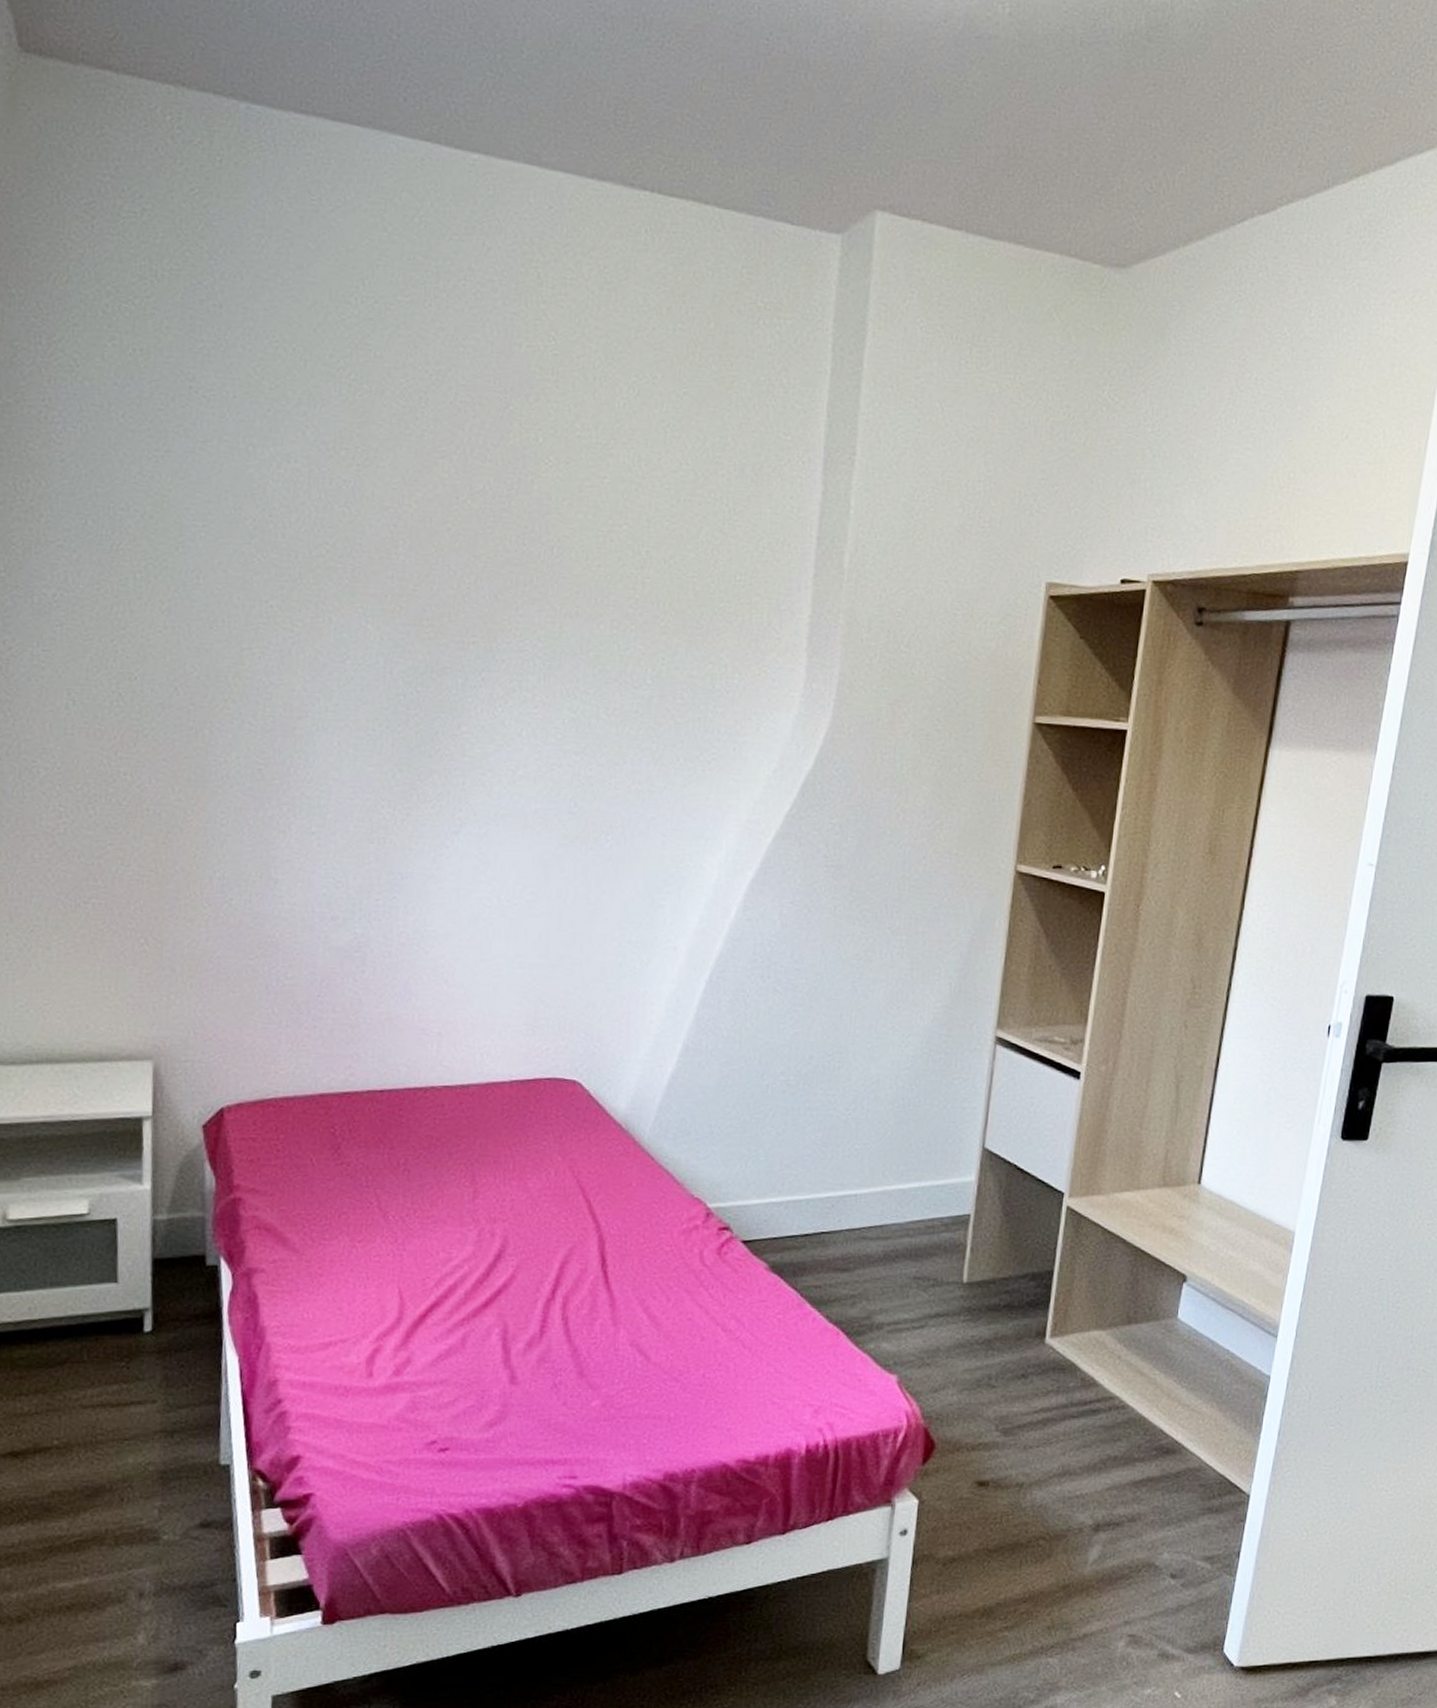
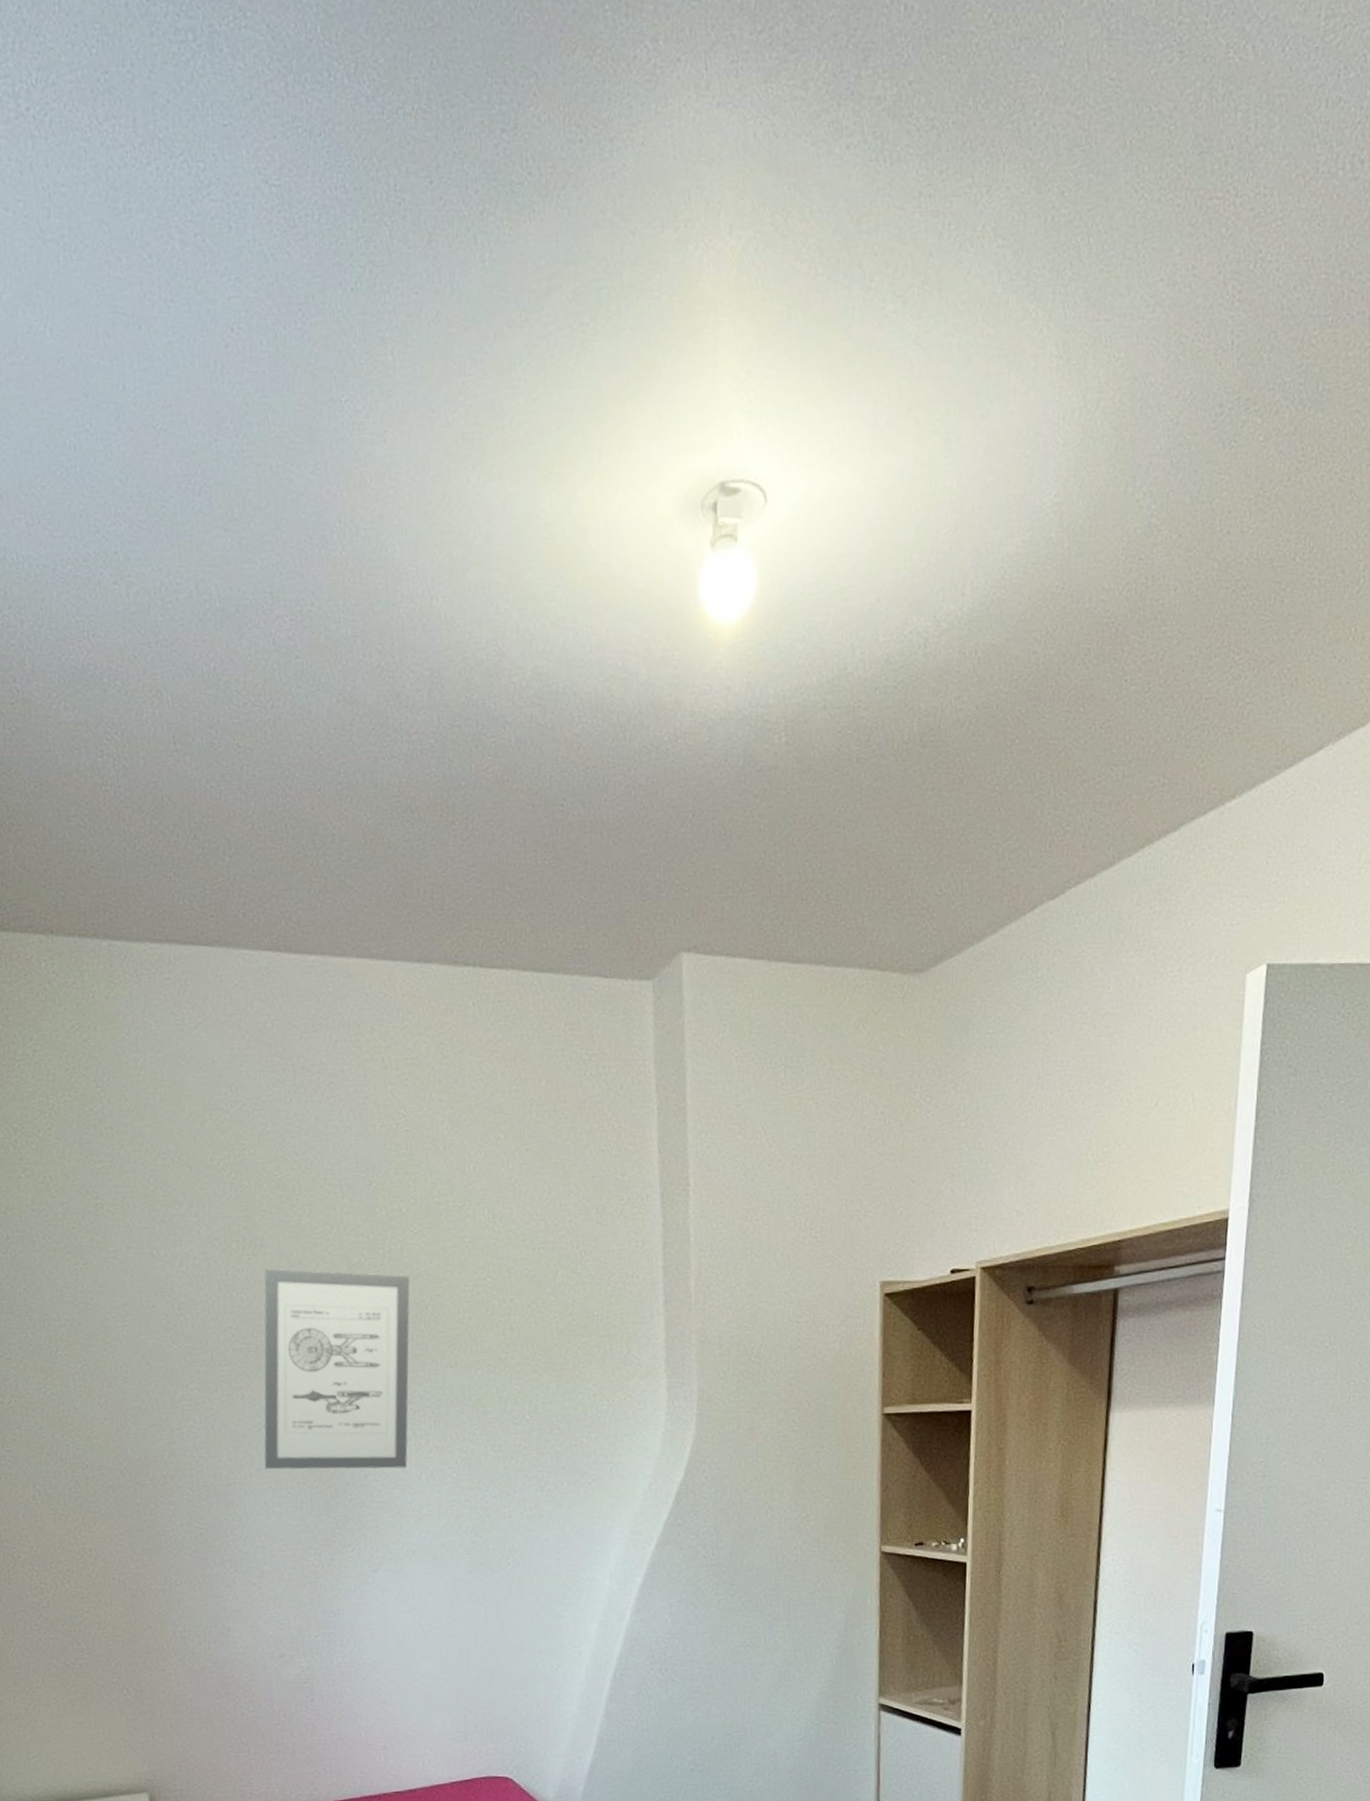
wall art: none [343,483,537,722] -> present [264,1268,410,1470]

